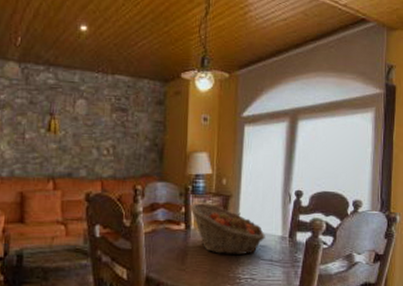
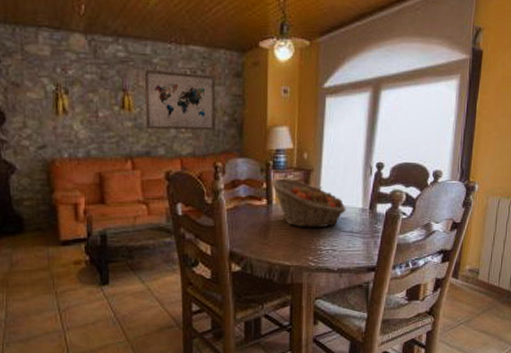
wall art: none [70,96,139,154] -> present [144,70,216,130]

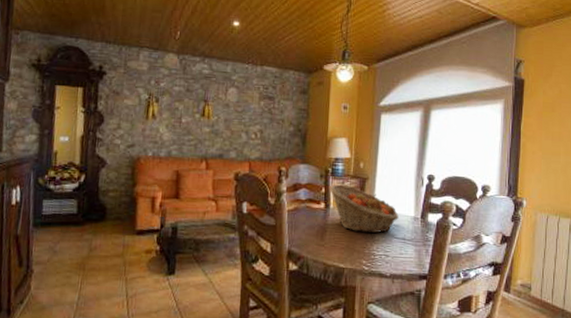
wall art: present [144,70,216,130] -> none [221,85,285,139]

